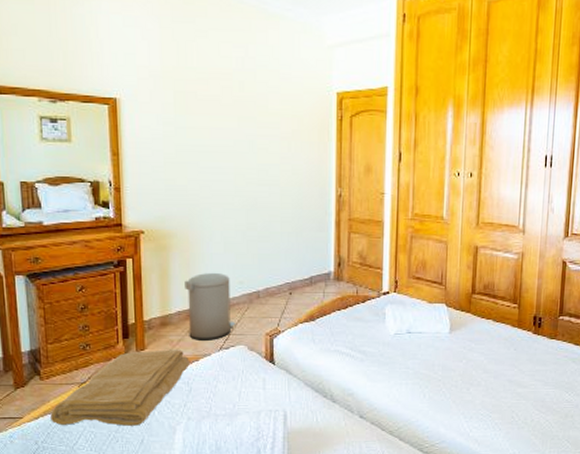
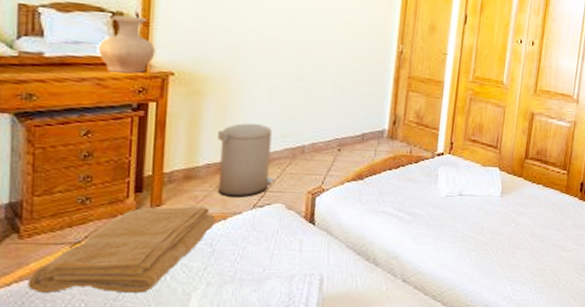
vase: none [83,183,127,236] -> present [98,15,156,74]

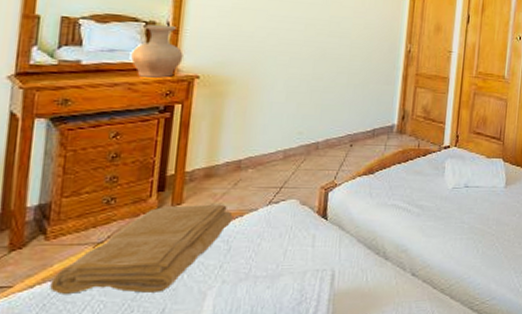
pedal bin: present [217,123,275,197] -> none [235,122,290,194]

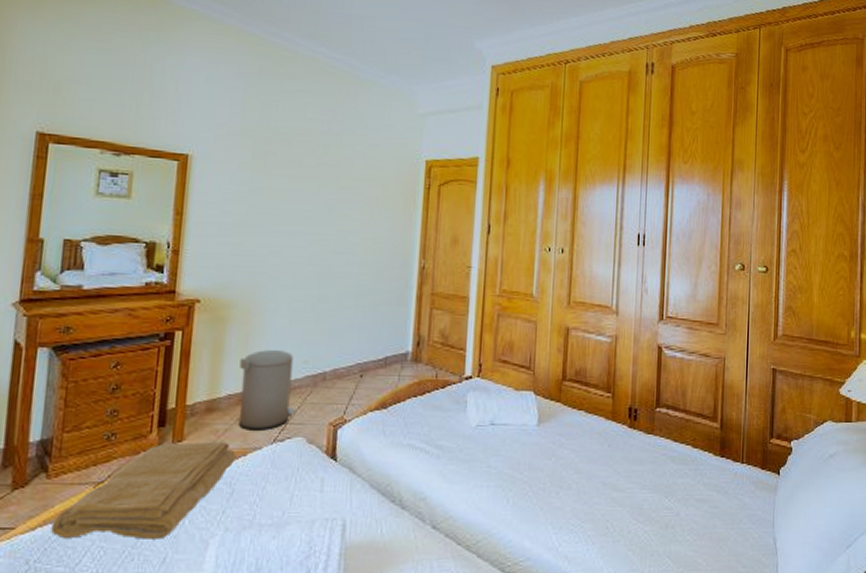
vase: present [131,24,183,79] -> none [131,244,184,304]
pedal bin: none [235,122,290,194] -> present [238,350,296,431]

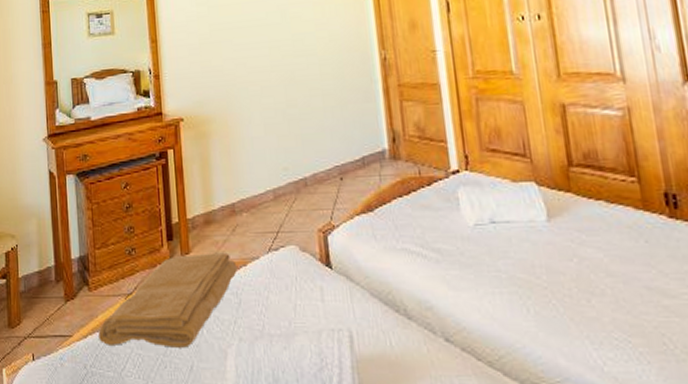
pedal bin: present [238,350,296,431] -> none [226,159,284,241]

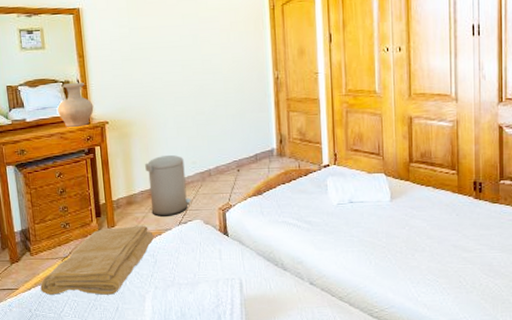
vase: none [126,71,167,127] -> present [57,82,94,128]
pedal bin: none [226,159,284,241] -> present [145,155,192,217]

